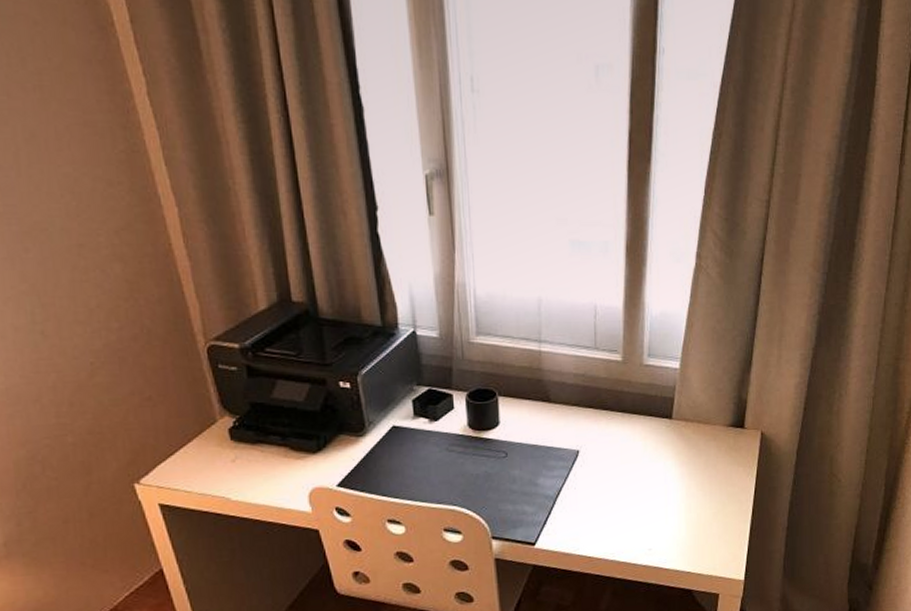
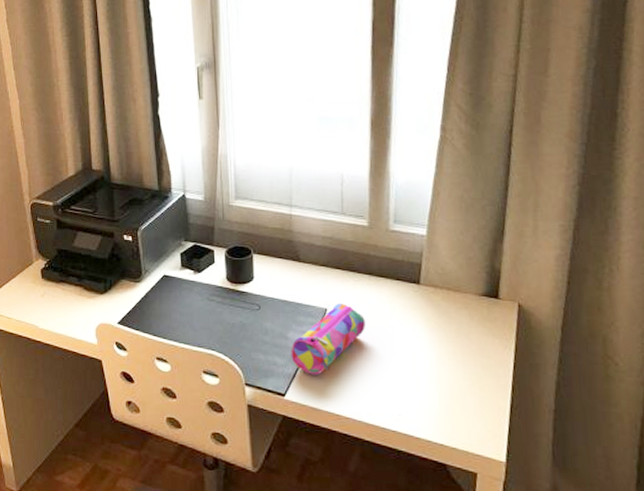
pencil case: none [541,444,618,520] -> present [291,304,365,375]

